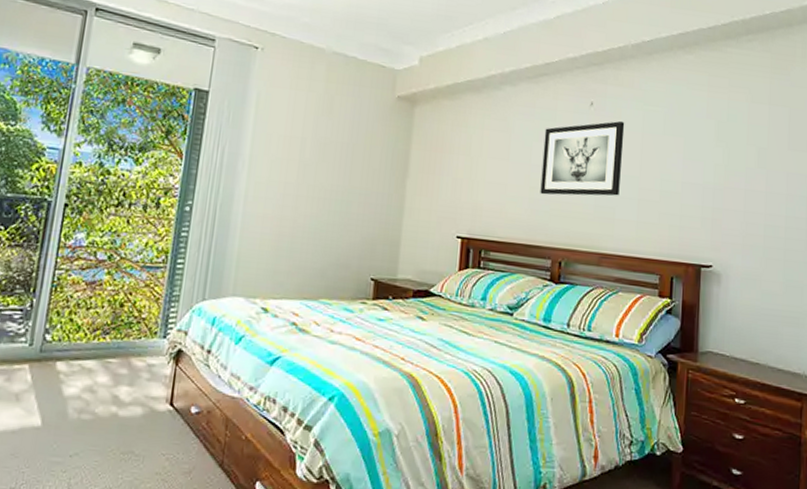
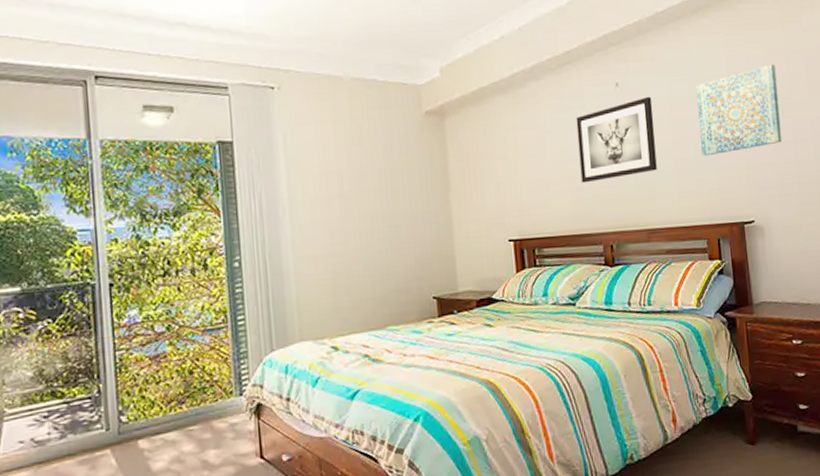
wall art: none [668,111,757,192] -> present [696,64,782,157]

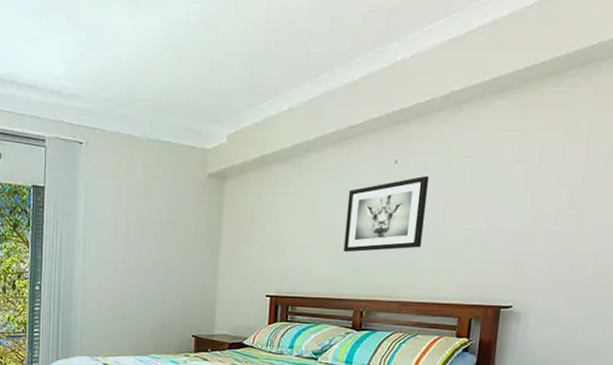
wall art: present [696,64,782,157] -> none [471,152,573,239]

